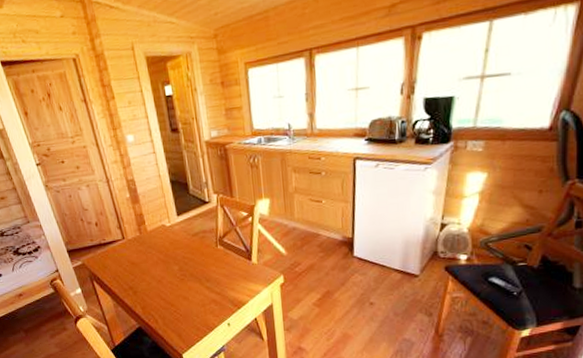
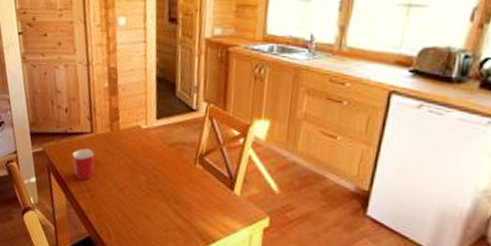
mug: none [110,253,133,281] -> present [72,148,94,180]

